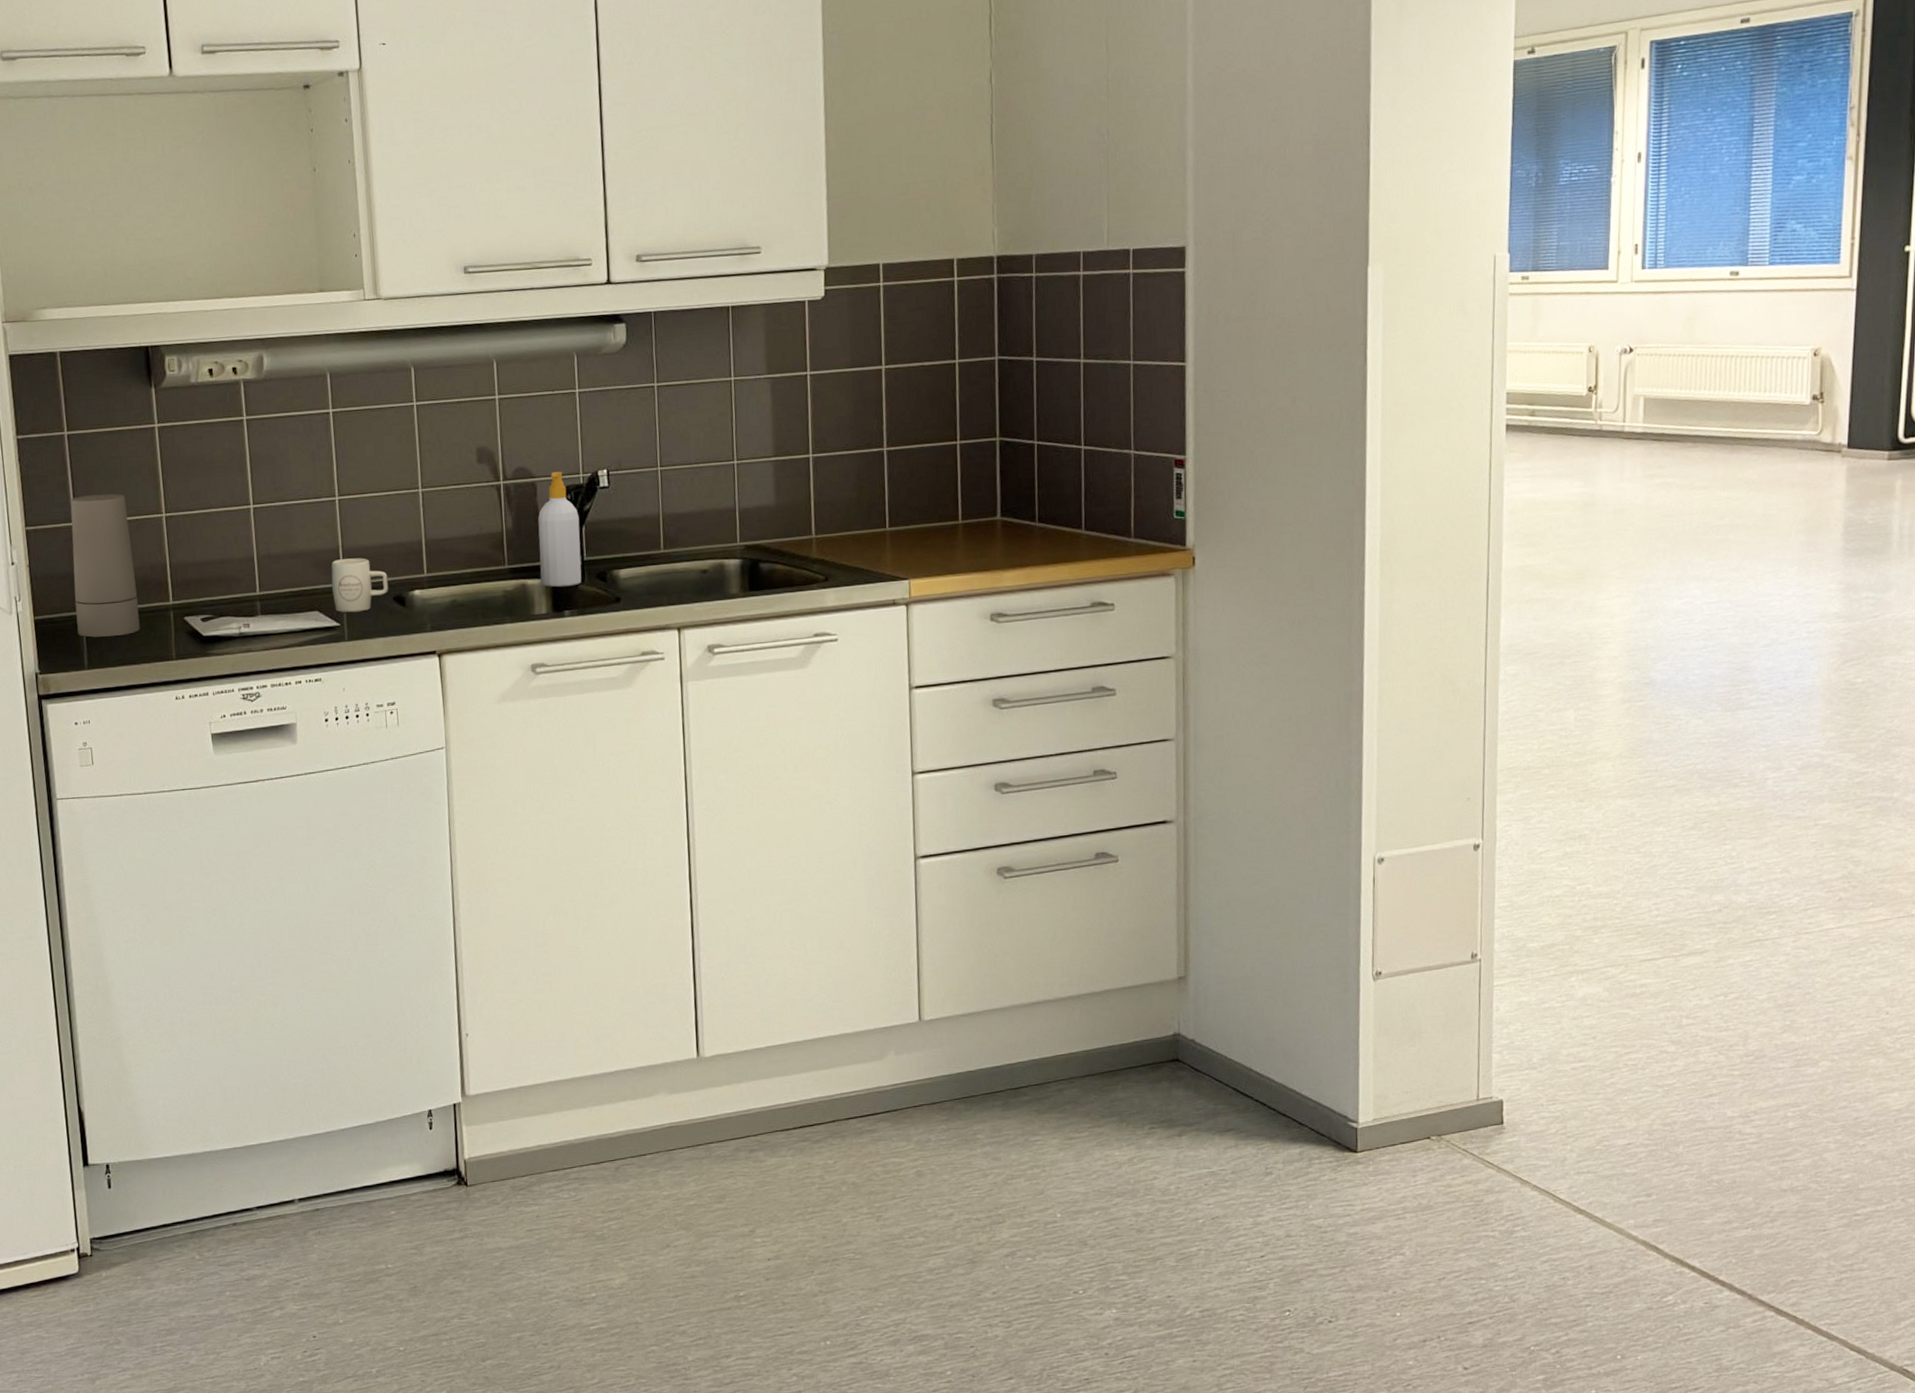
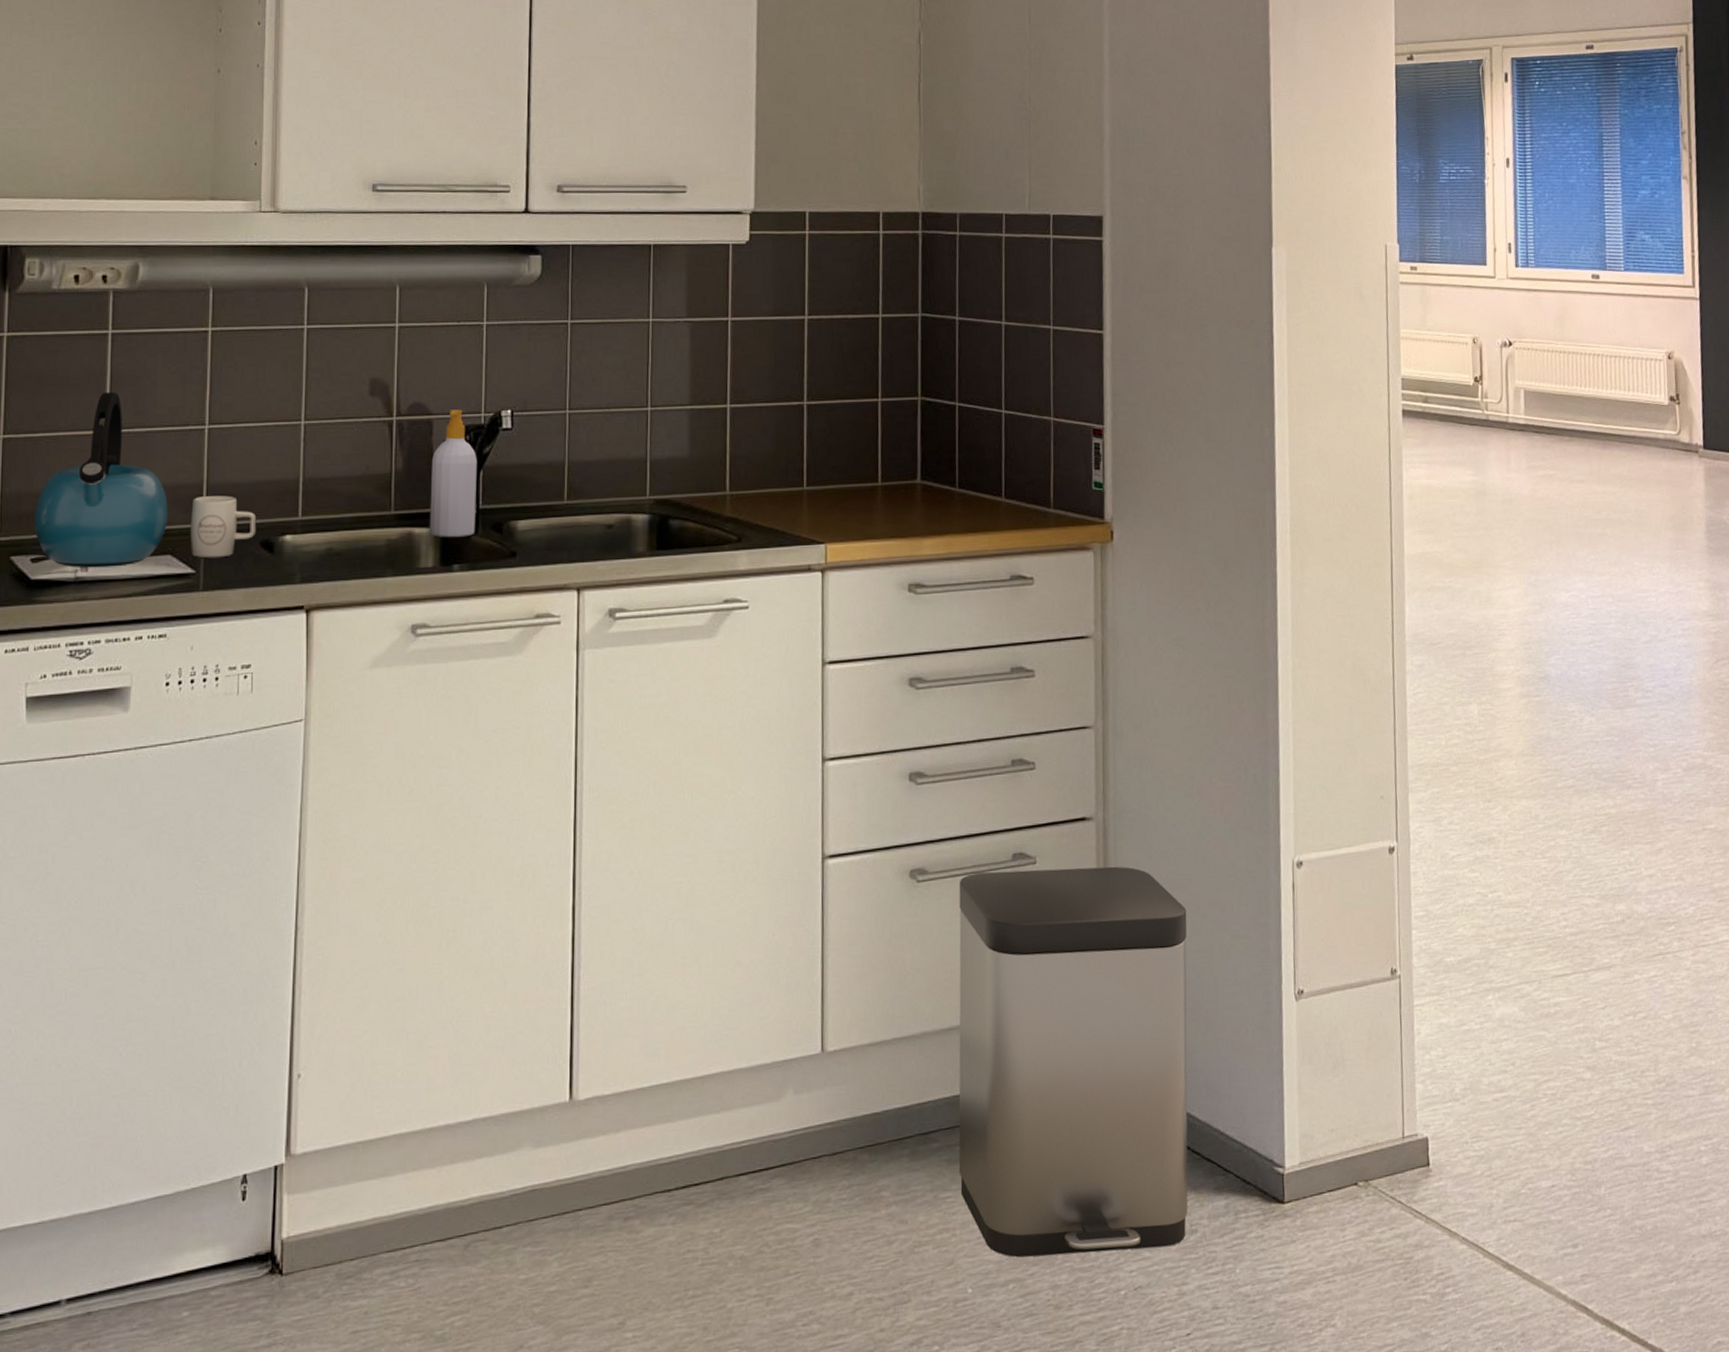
kettle: none [199,471,312,625] -> present [34,392,168,568]
pedal bin: none [1044,863,1266,1190] -> present [958,866,1188,1258]

